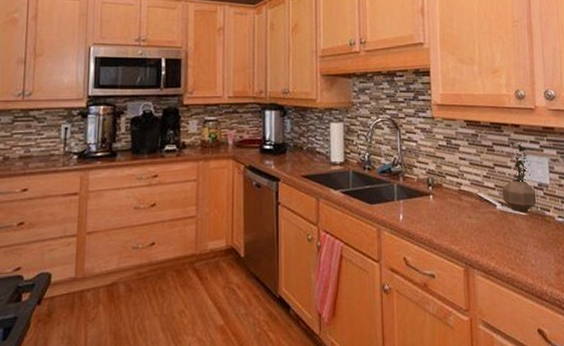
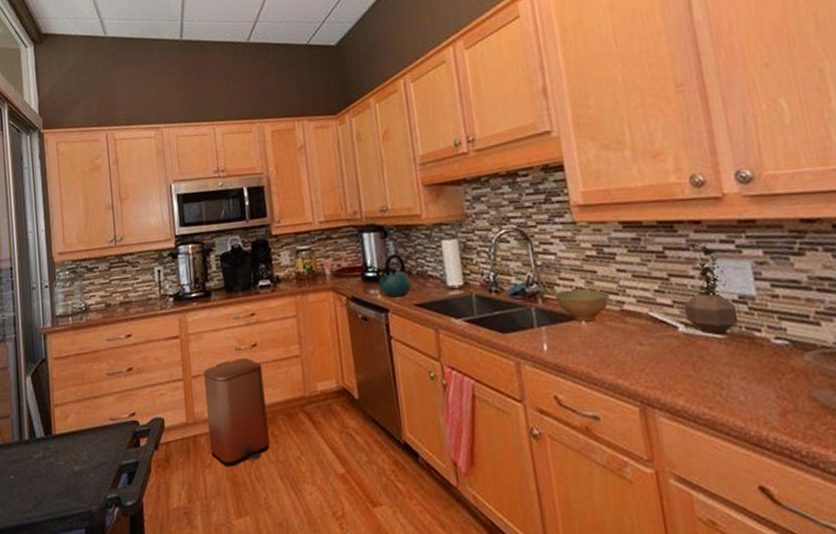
pedal bin: none [96,216,158,321] -> present [204,357,270,467]
kettle: none [274,131,301,169] -> present [377,254,412,298]
bowl: none [413,171,453,198] -> present [554,289,611,322]

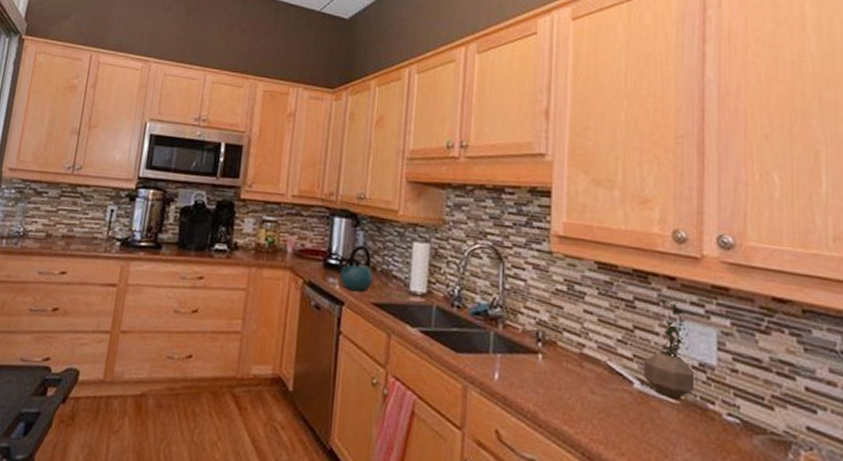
pedal bin: present [204,357,270,467] -> none [121,321,198,439]
bowl: present [554,289,611,322] -> none [516,320,573,359]

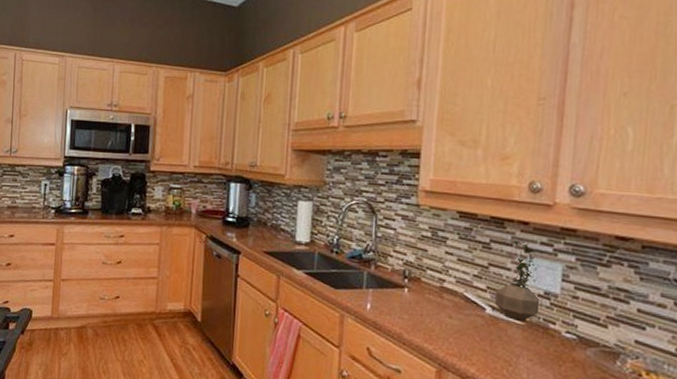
kettle: present [339,245,374,292] -> none [236,205,265,243]

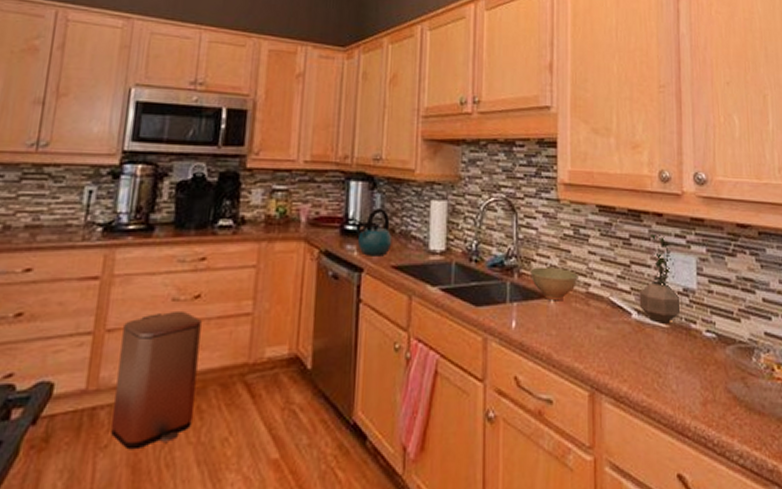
pedal bin: none [68,271,123,359] -> present [111,310,202,450]
kettle: none [236,205,265,243] -> present [357,208,393,256]
bowl: none [386,261,435,292] -> present [530,267,580,301]

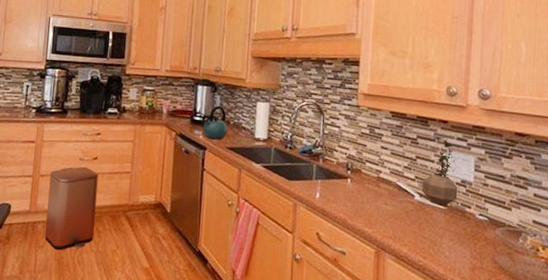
bowl: present [530,267,580,301] -> none [332,155,373,182]

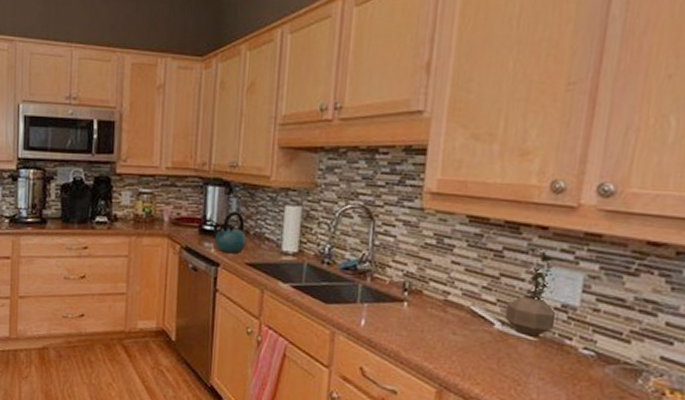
pedal bin: present [45,166,98,251] -> none [29,286,87,382]

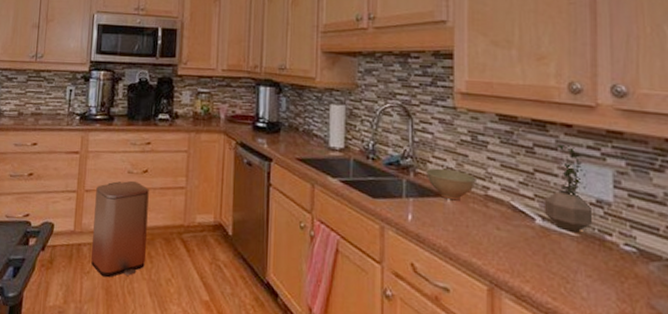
pedal bin: none [29,286,87,382] -> present [91,180,149,278]
kettle: present [214,211,247,254] -> none [266,110,297,150]
bowl: none [384,272,439,306] -> present [426,168,478,201]

